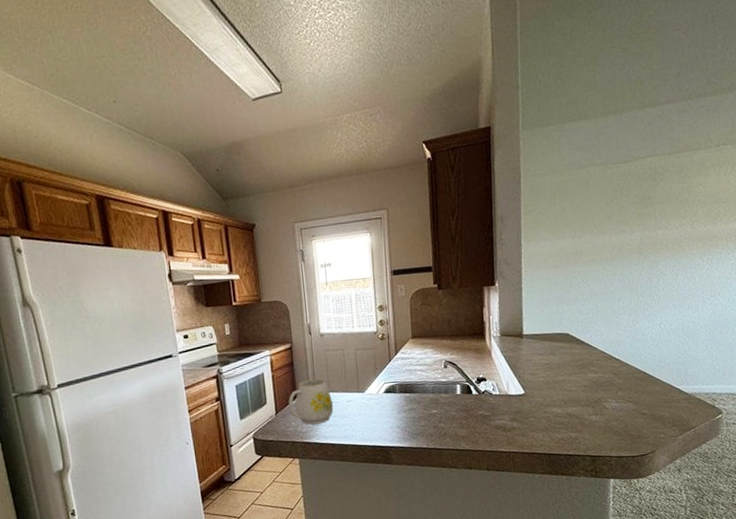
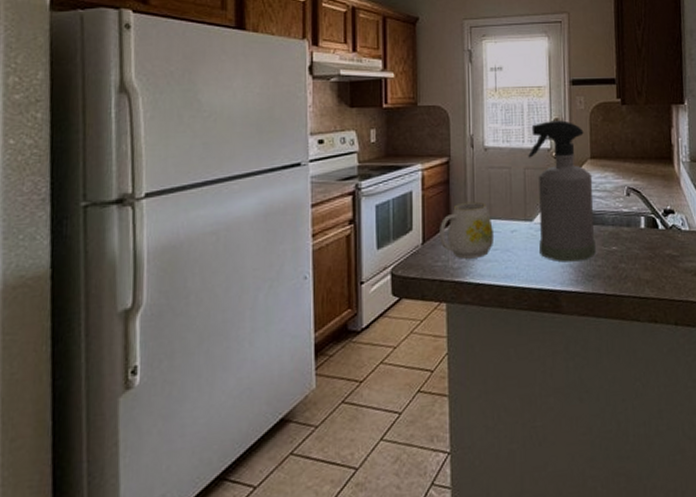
spray bottle: none [358,306,419,424] -> present [528,120,596,262]

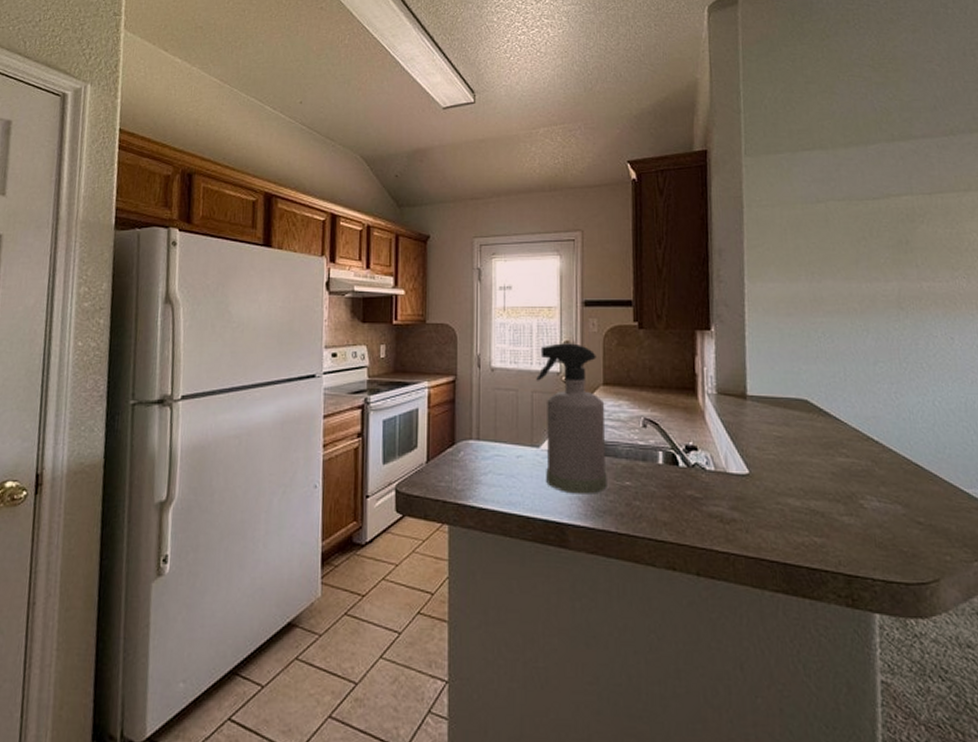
mug: present [440,201,495,259] -> none [444,423,499,482]

